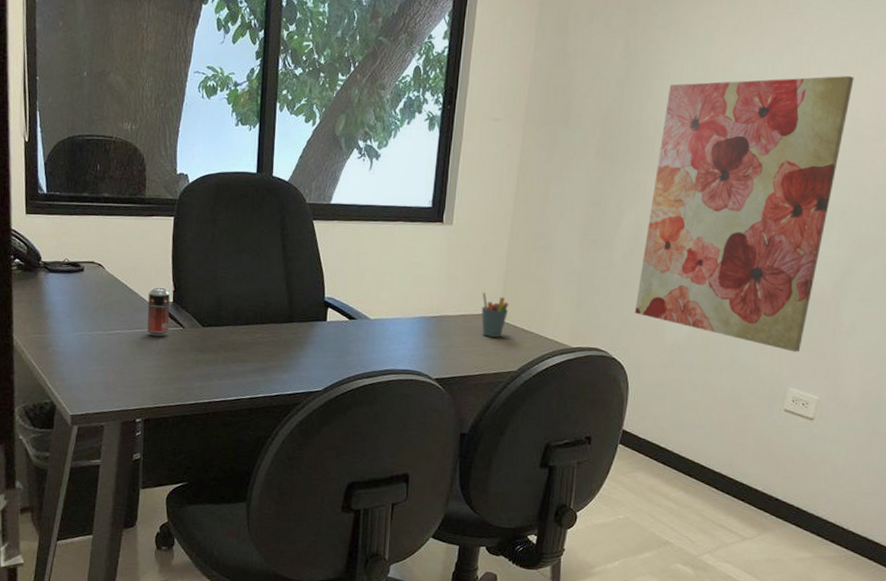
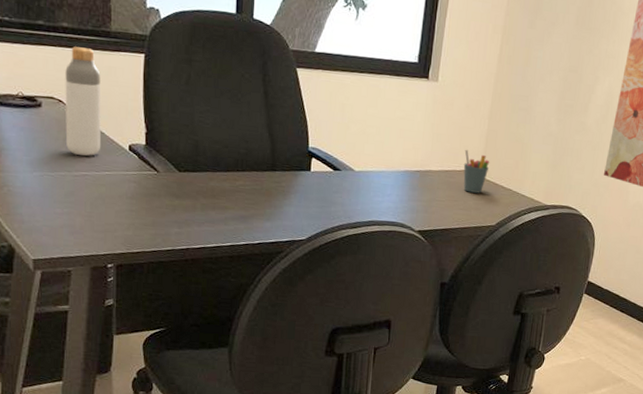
bottle: none [103,214,135,315] -> present [65,46,101,156]
beverage can: present [147,287,170,337] -> none [117,128,142,181]

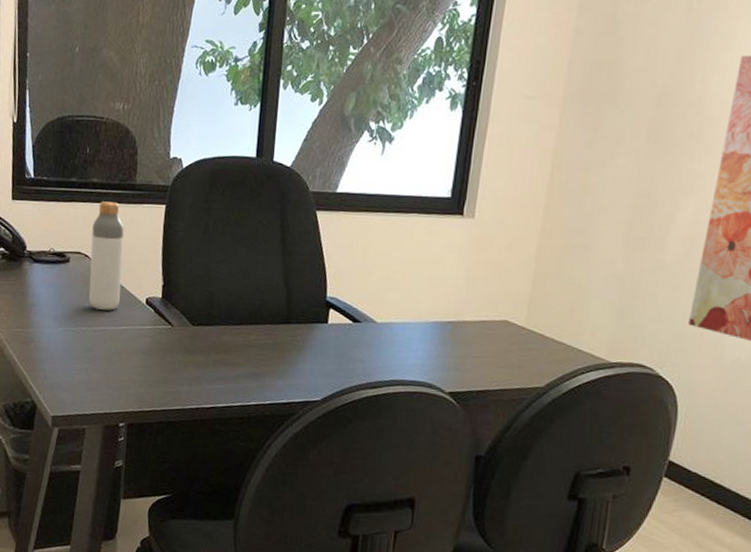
pen holder: present [463,149,490,193] -> none [504,295,538,348]

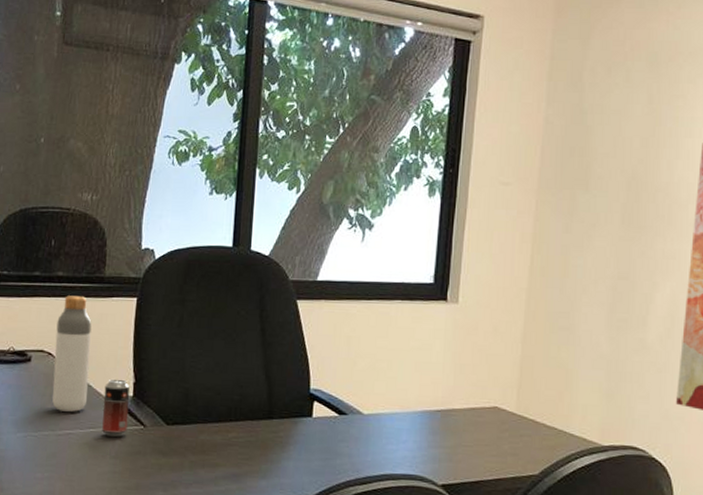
beverage can: none [134,281,159,335] -> present [102,379,130,438]

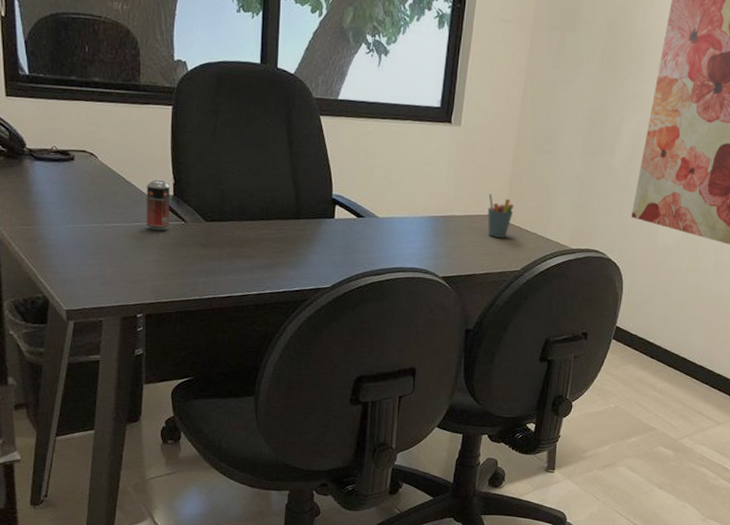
bottle: present [52,295,92,412] -> none [96,101,131,208]
pen holder: none [494,381,527,435] -> present [487,193,514,238]

